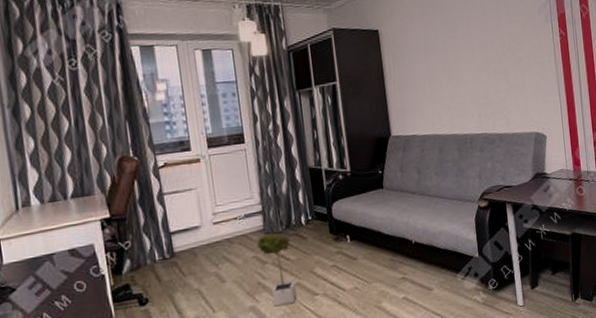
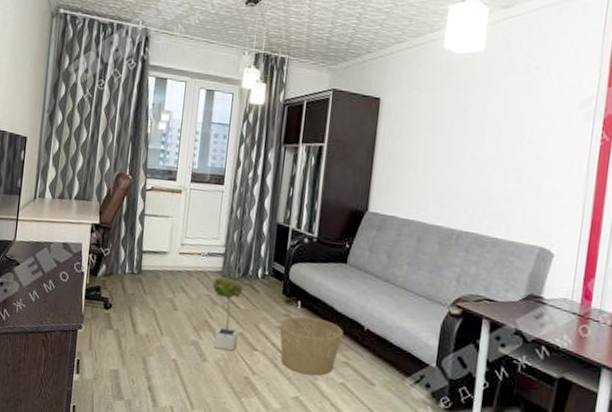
basket: none [333,245,395,303] -> present [279,316,343,376]

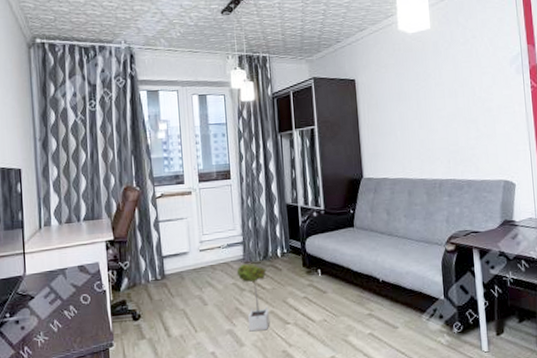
basket: present [279,316,343,376] -> none [304,280,363,335]

